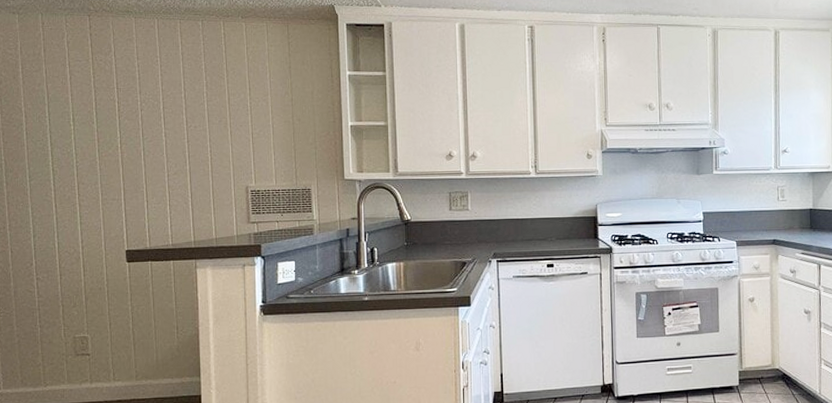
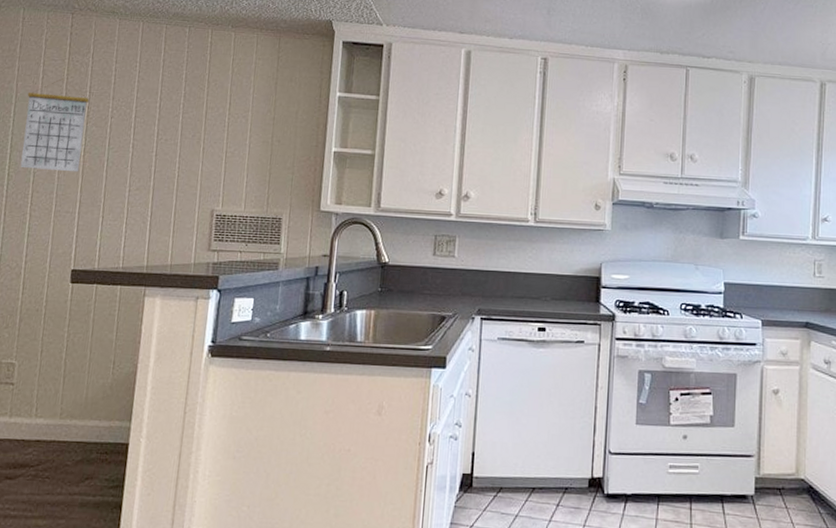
calendar: none [58,77,119,163] -> present [20,79,89,172]

